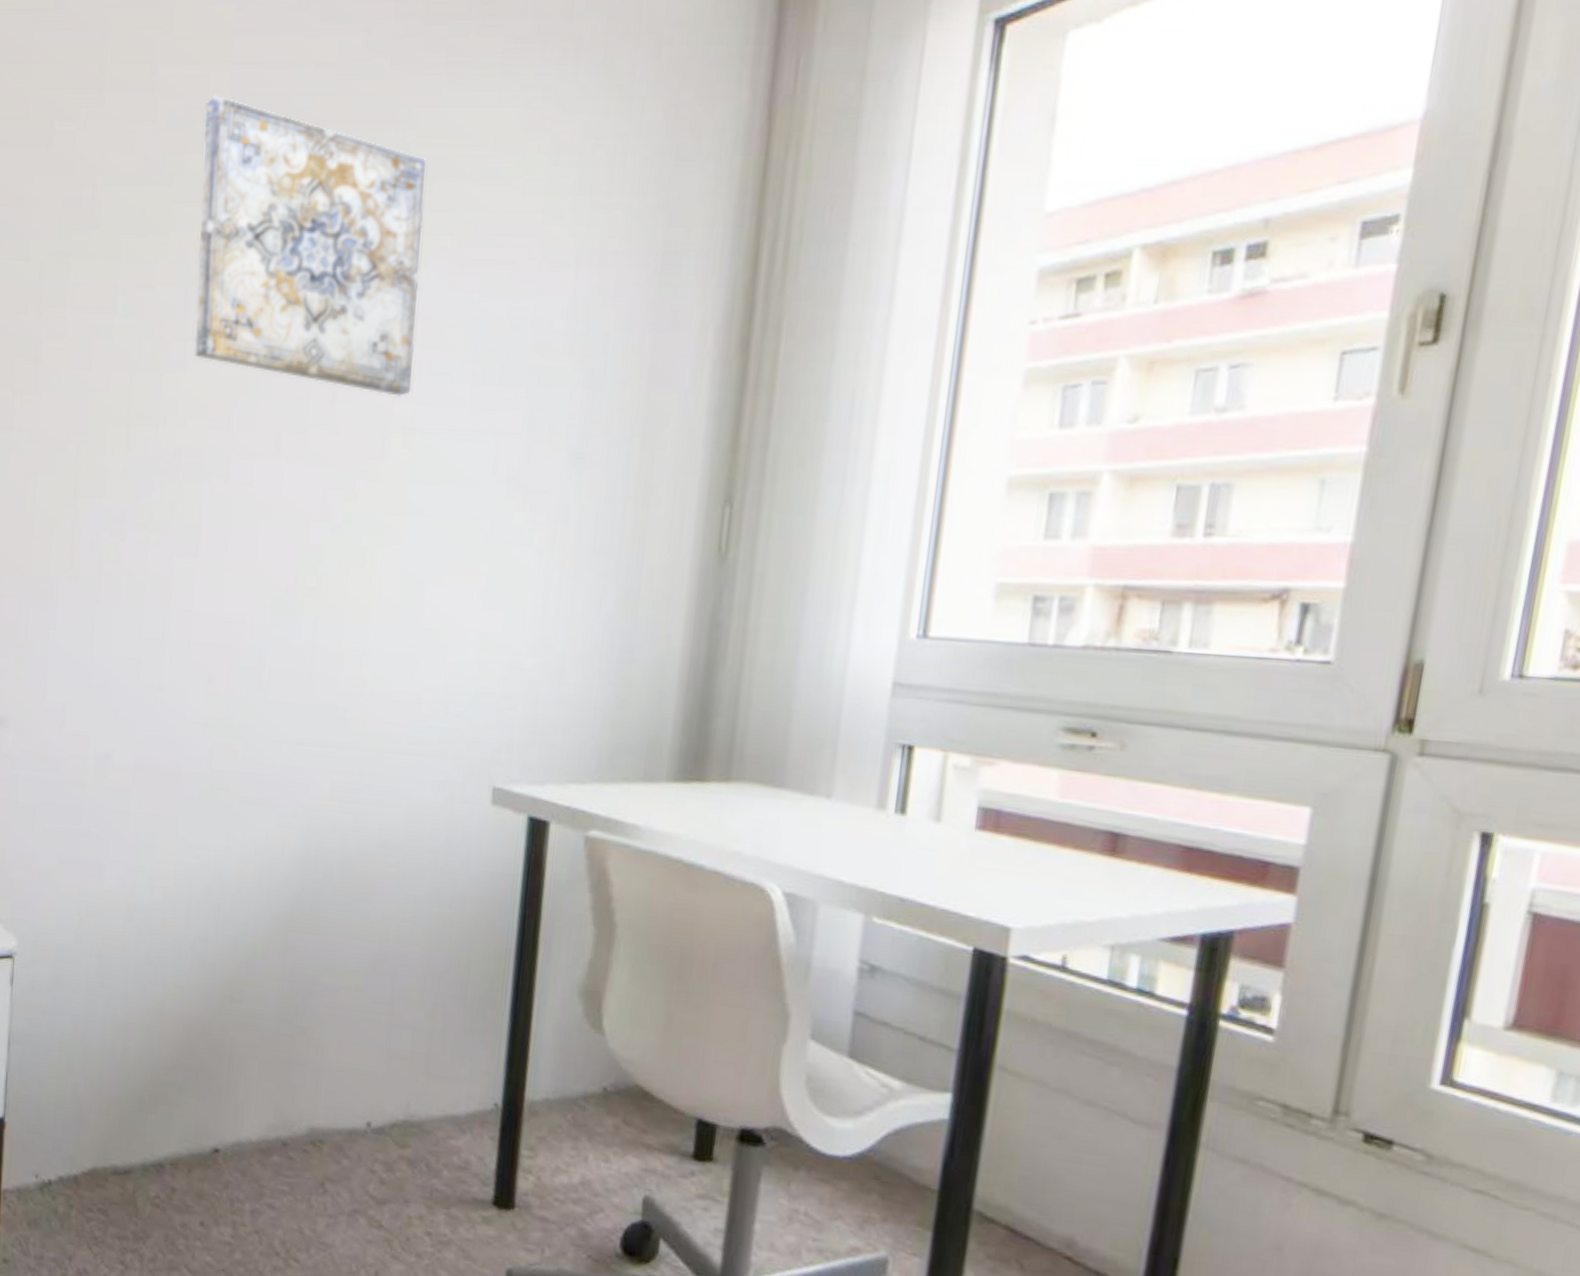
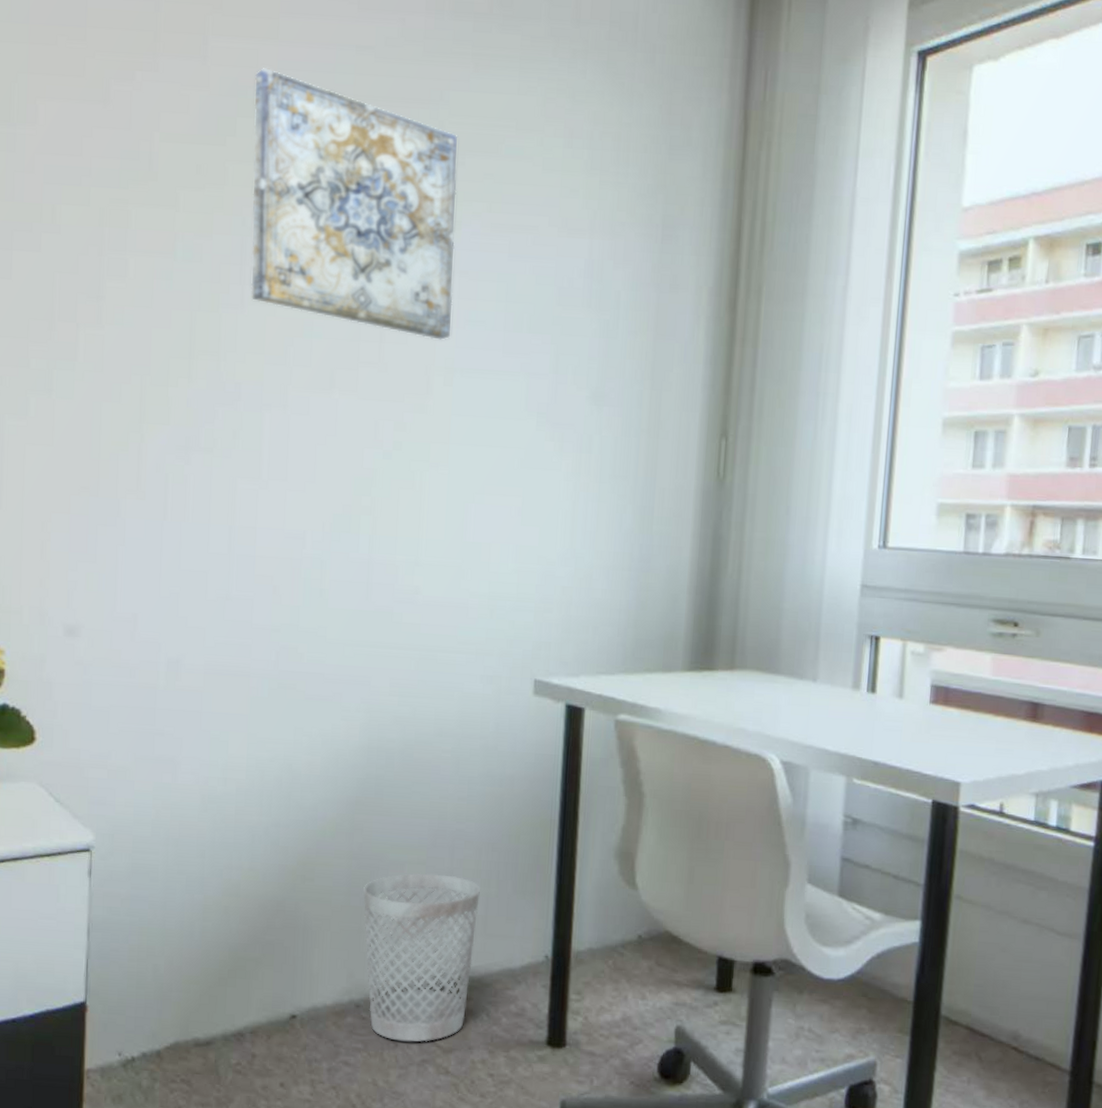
wastebasket: none [294,1001,424,1191] -> present [363,873,481,1042]

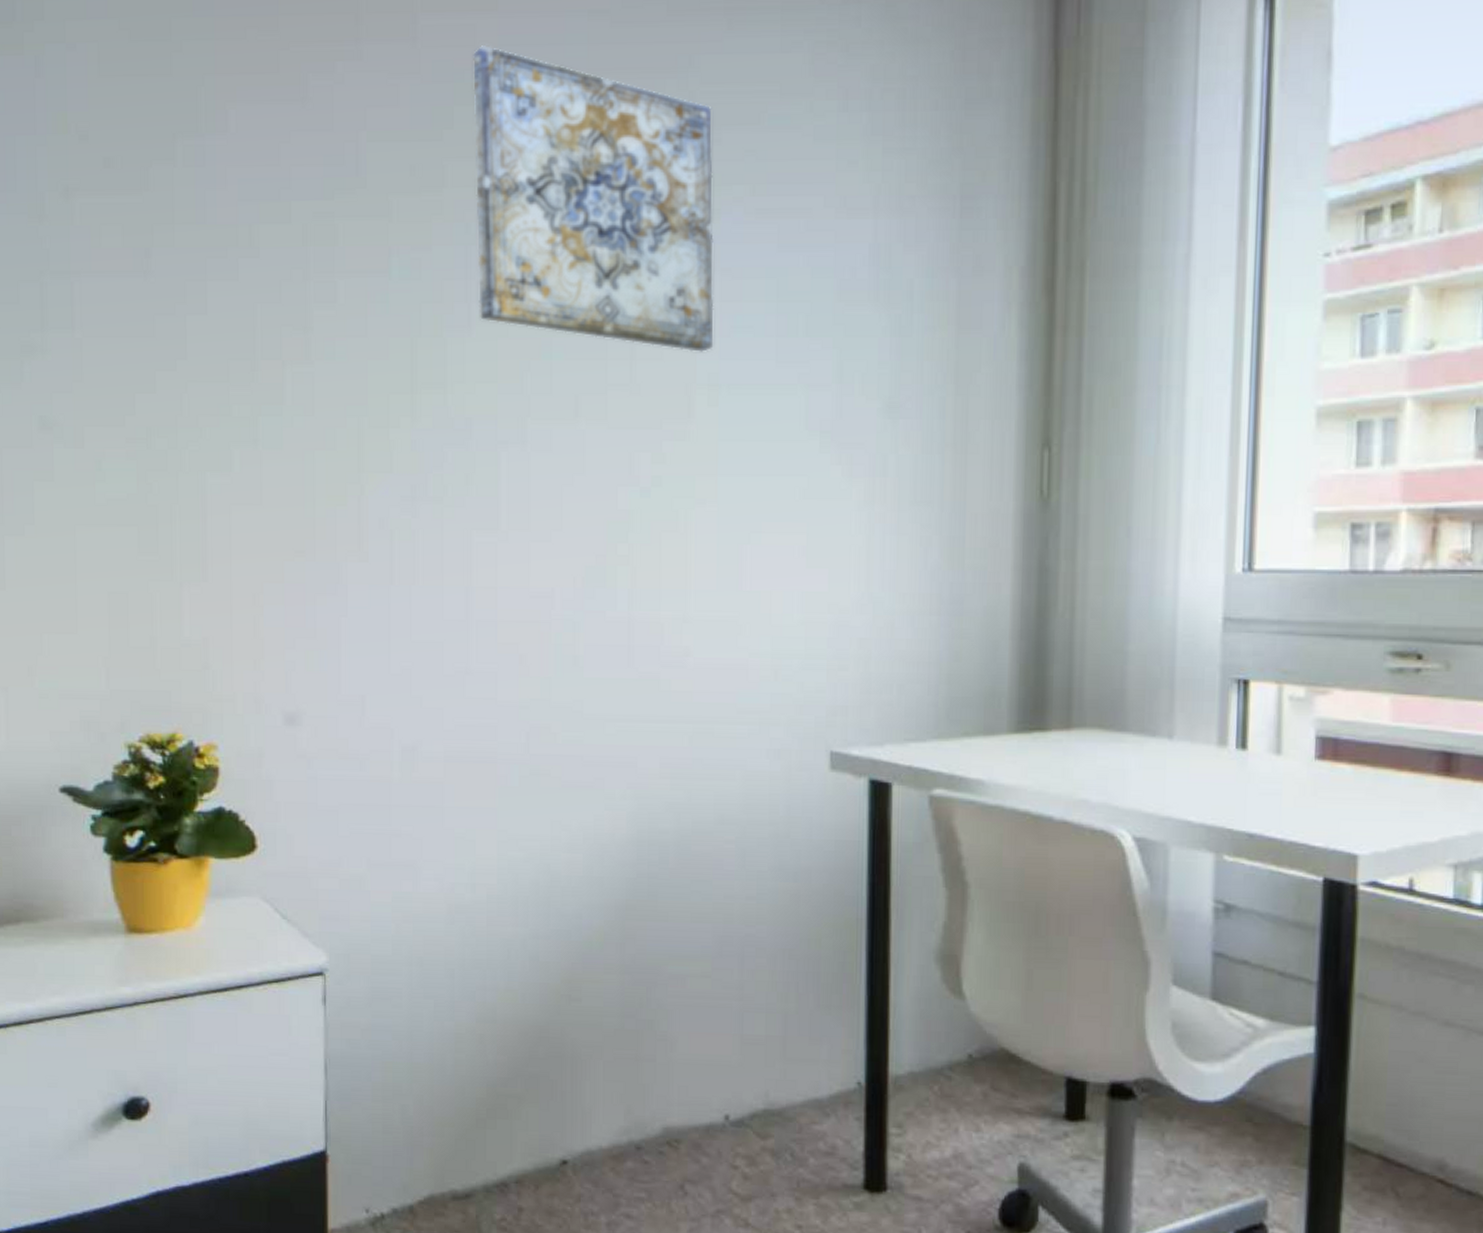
wastebasket: present [363,873,481,1042] -> none [639,988,778,1189]

